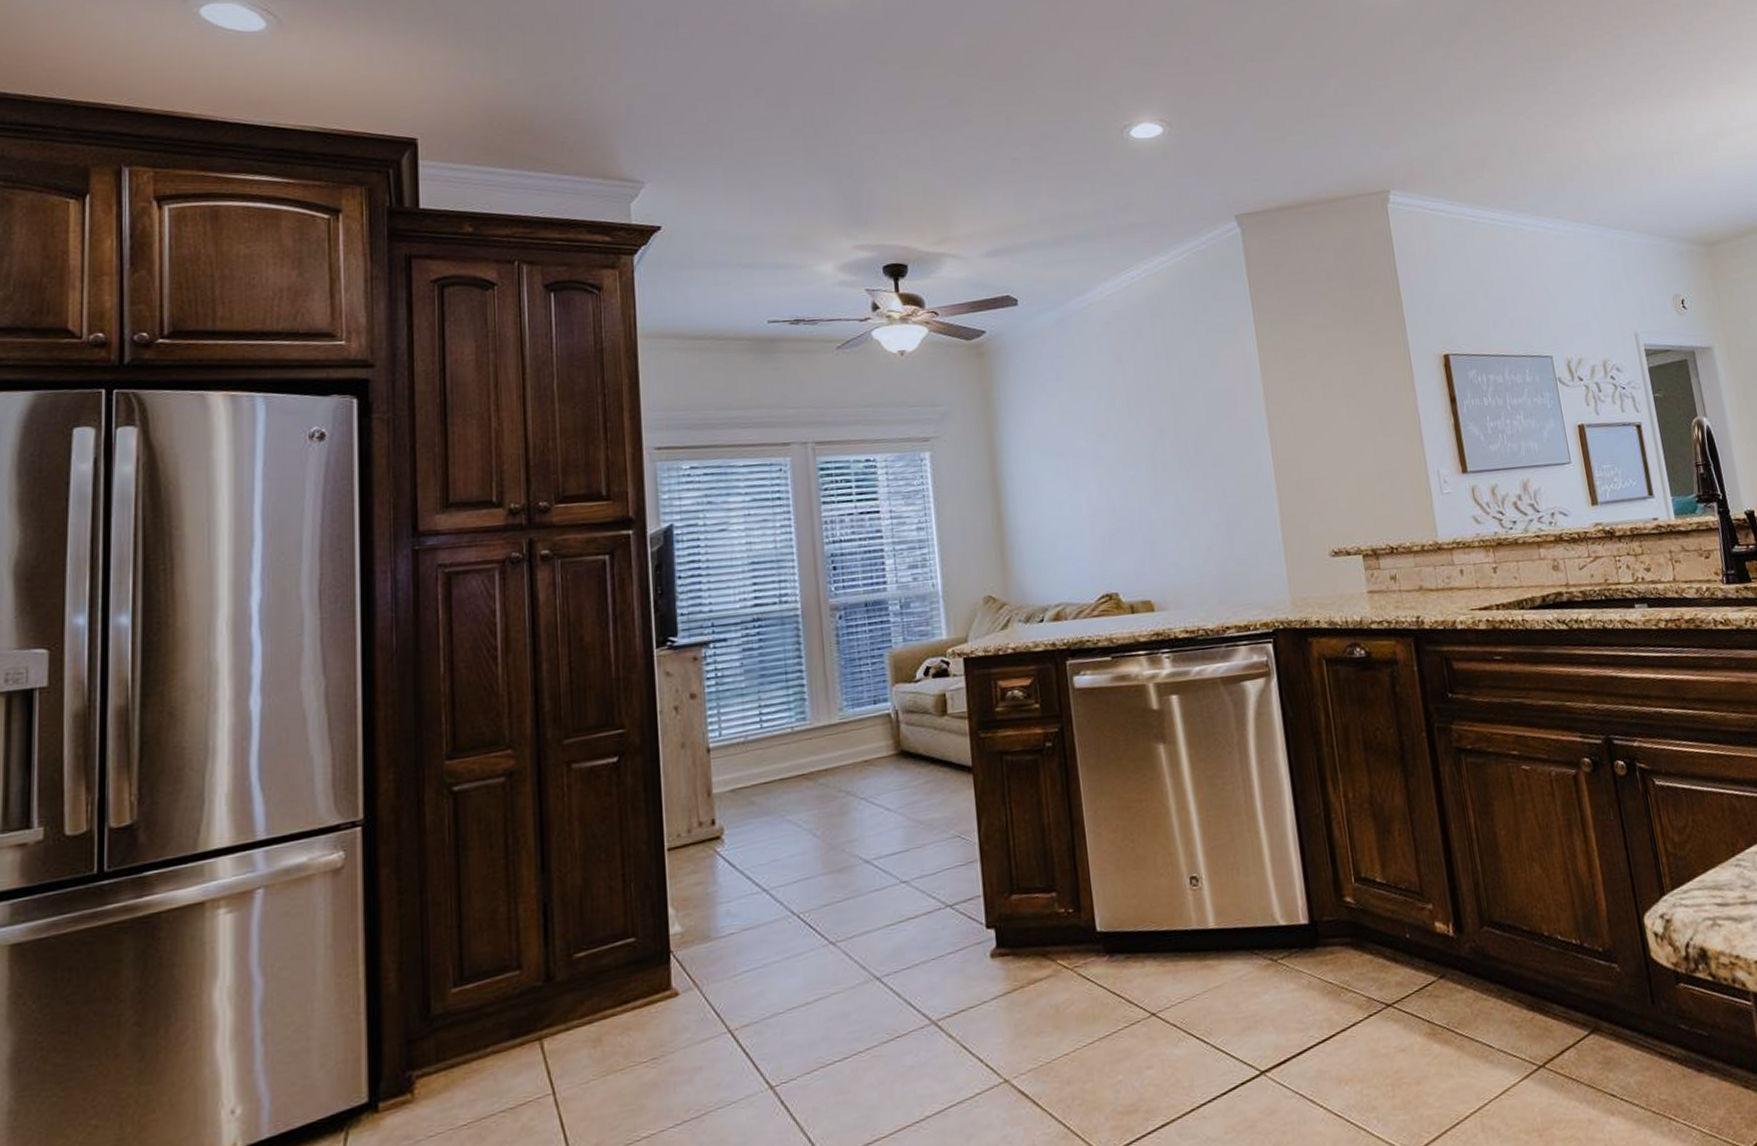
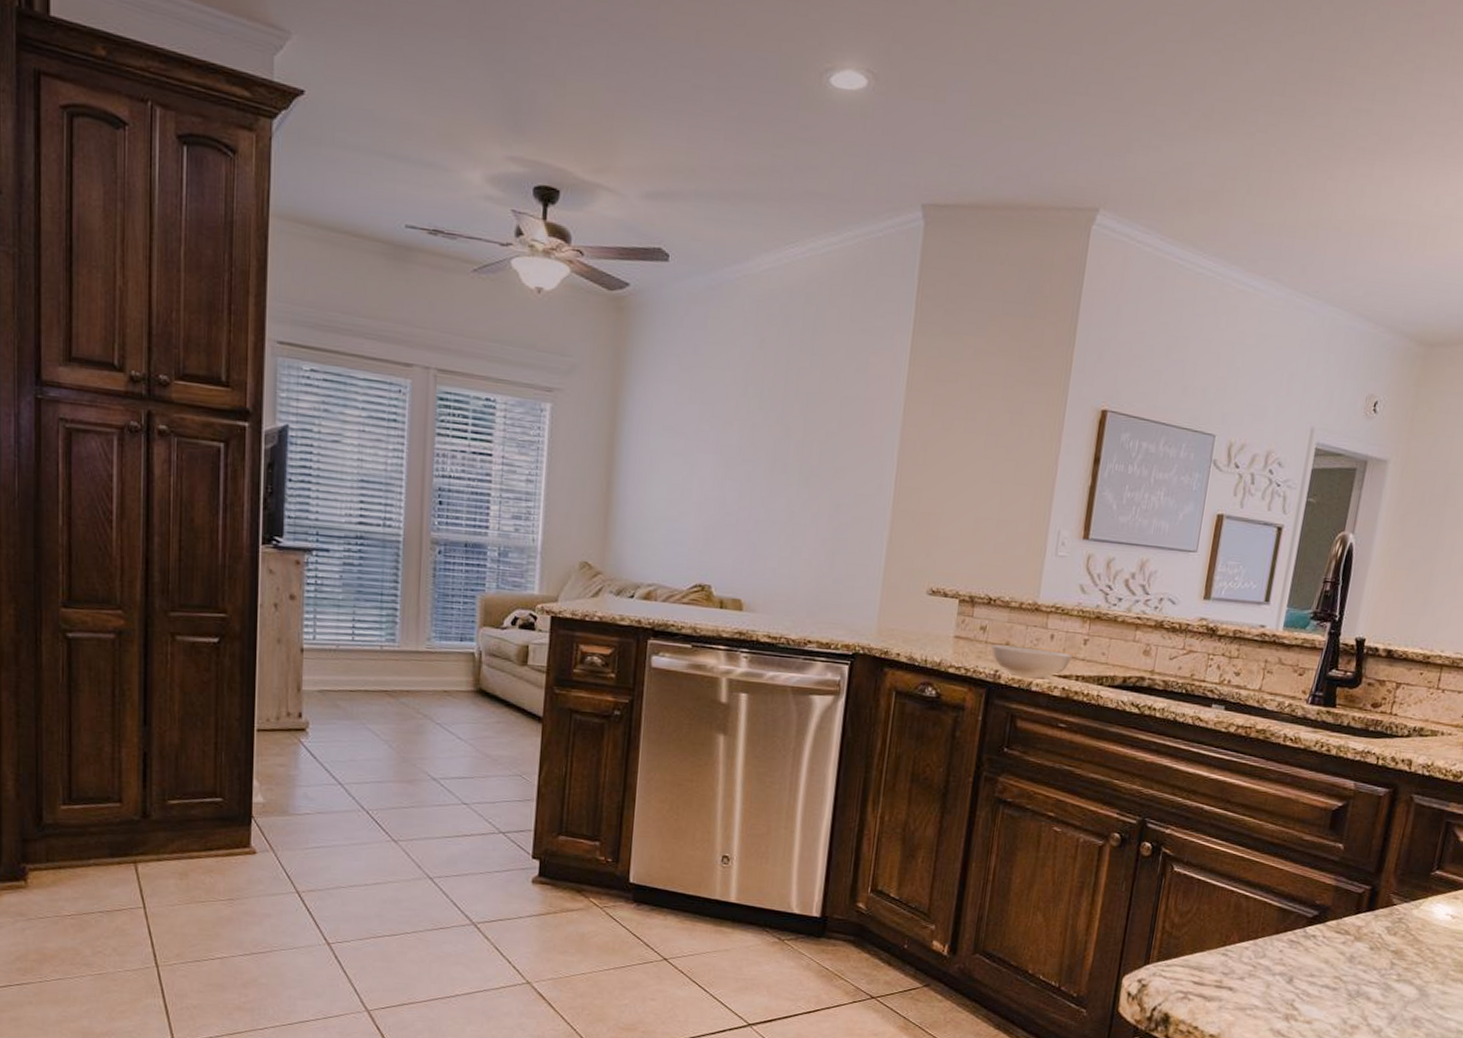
bowl: none [1406,585,1487,619] -> present [991,644,1073,679]

